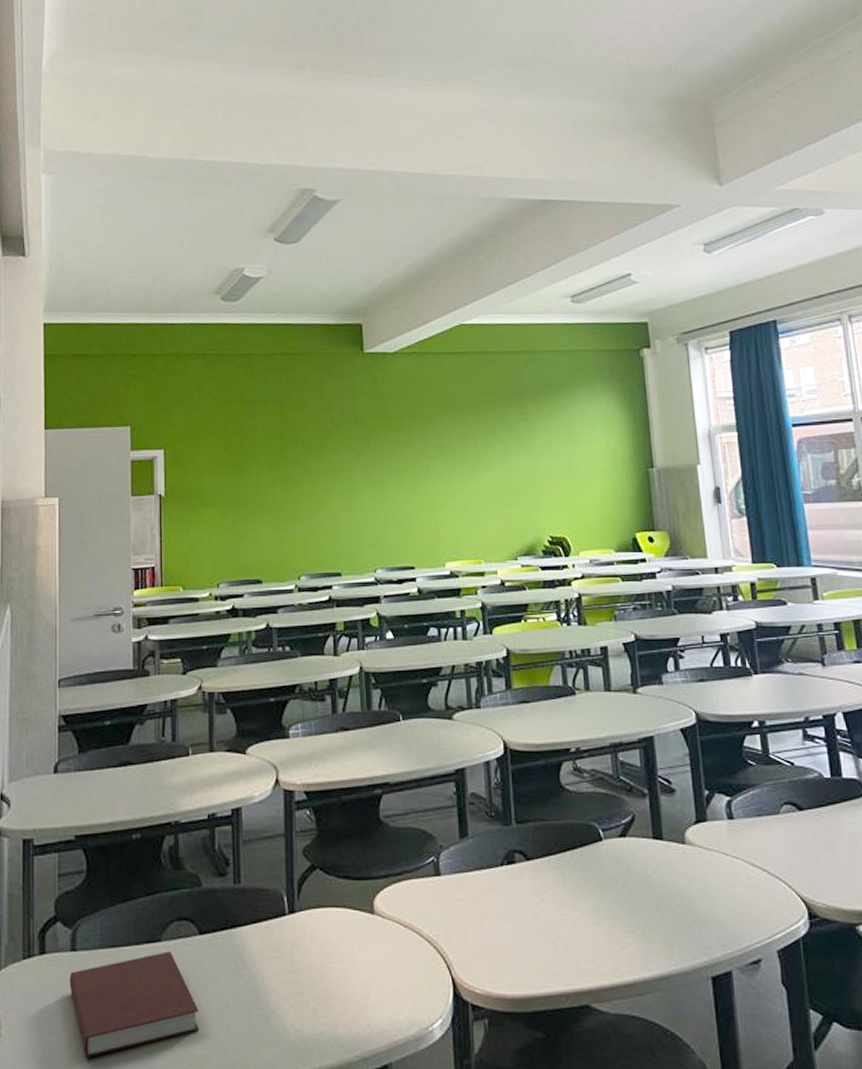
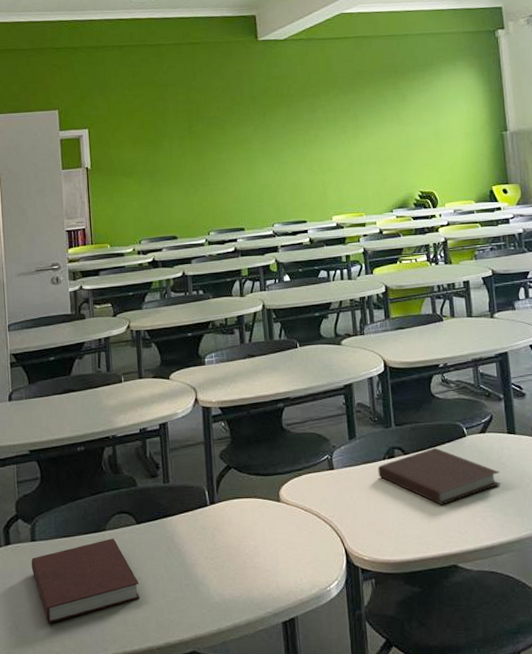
notebook: none [494,853,644,927] -> present [378,447,500,505]

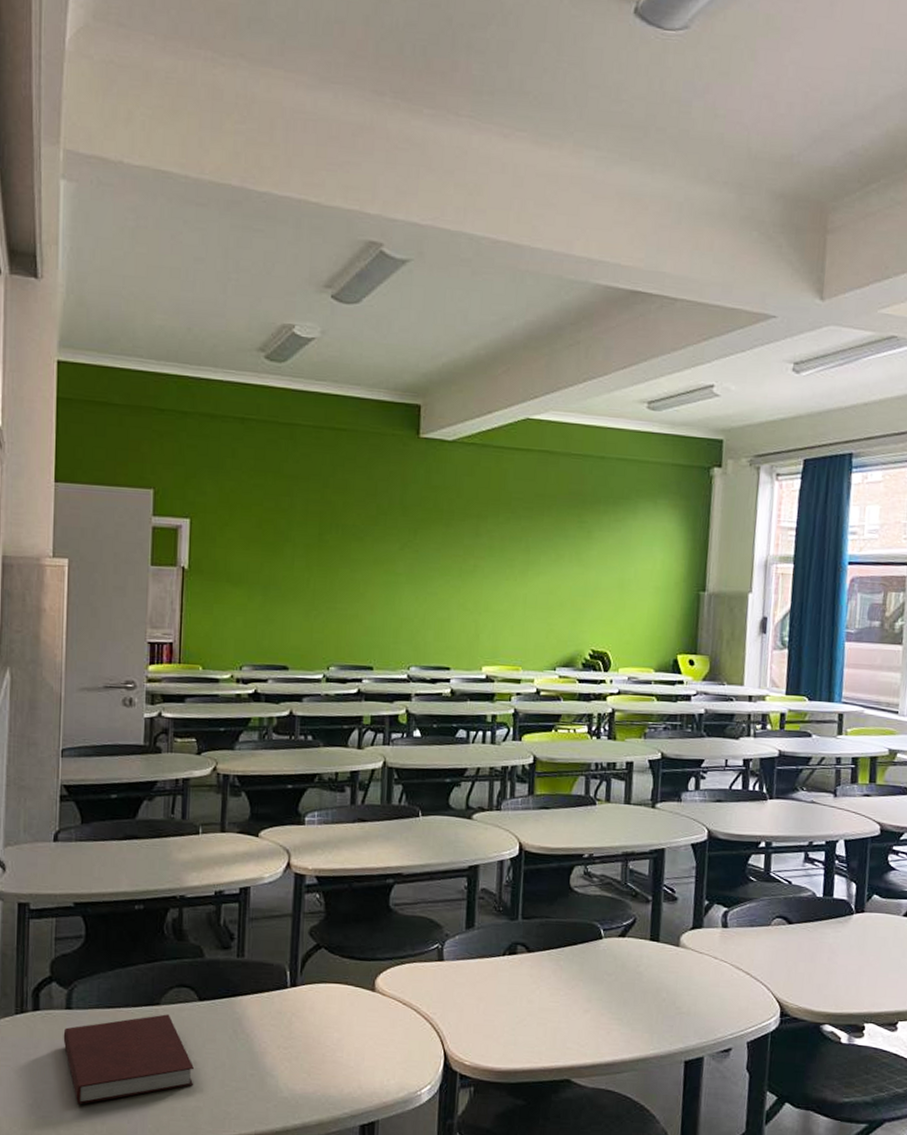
notebook: present [378,447,500,505] -> none [494,948,634,1013]

